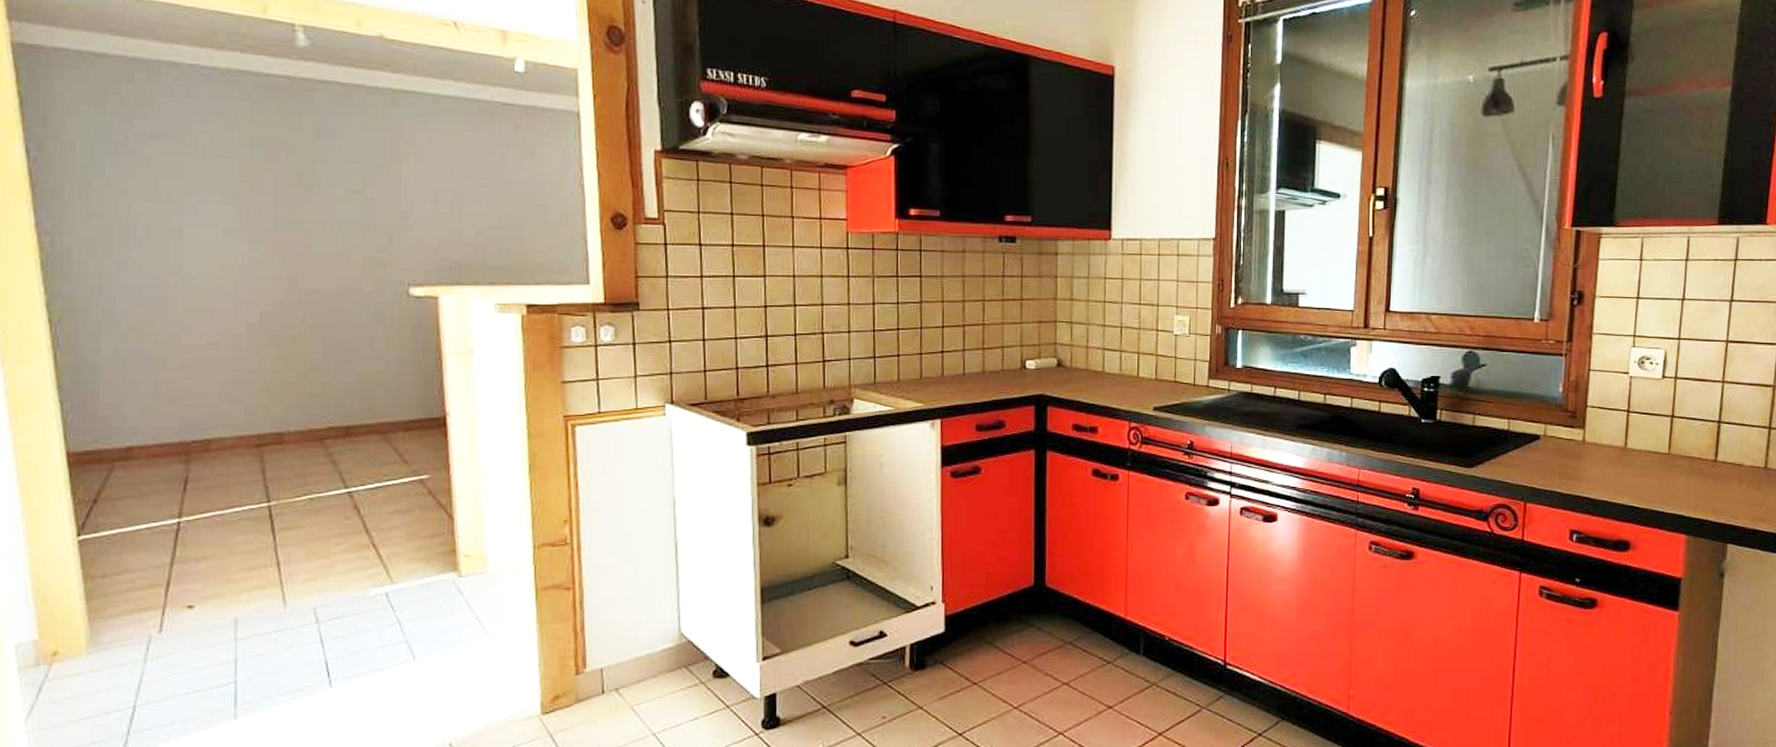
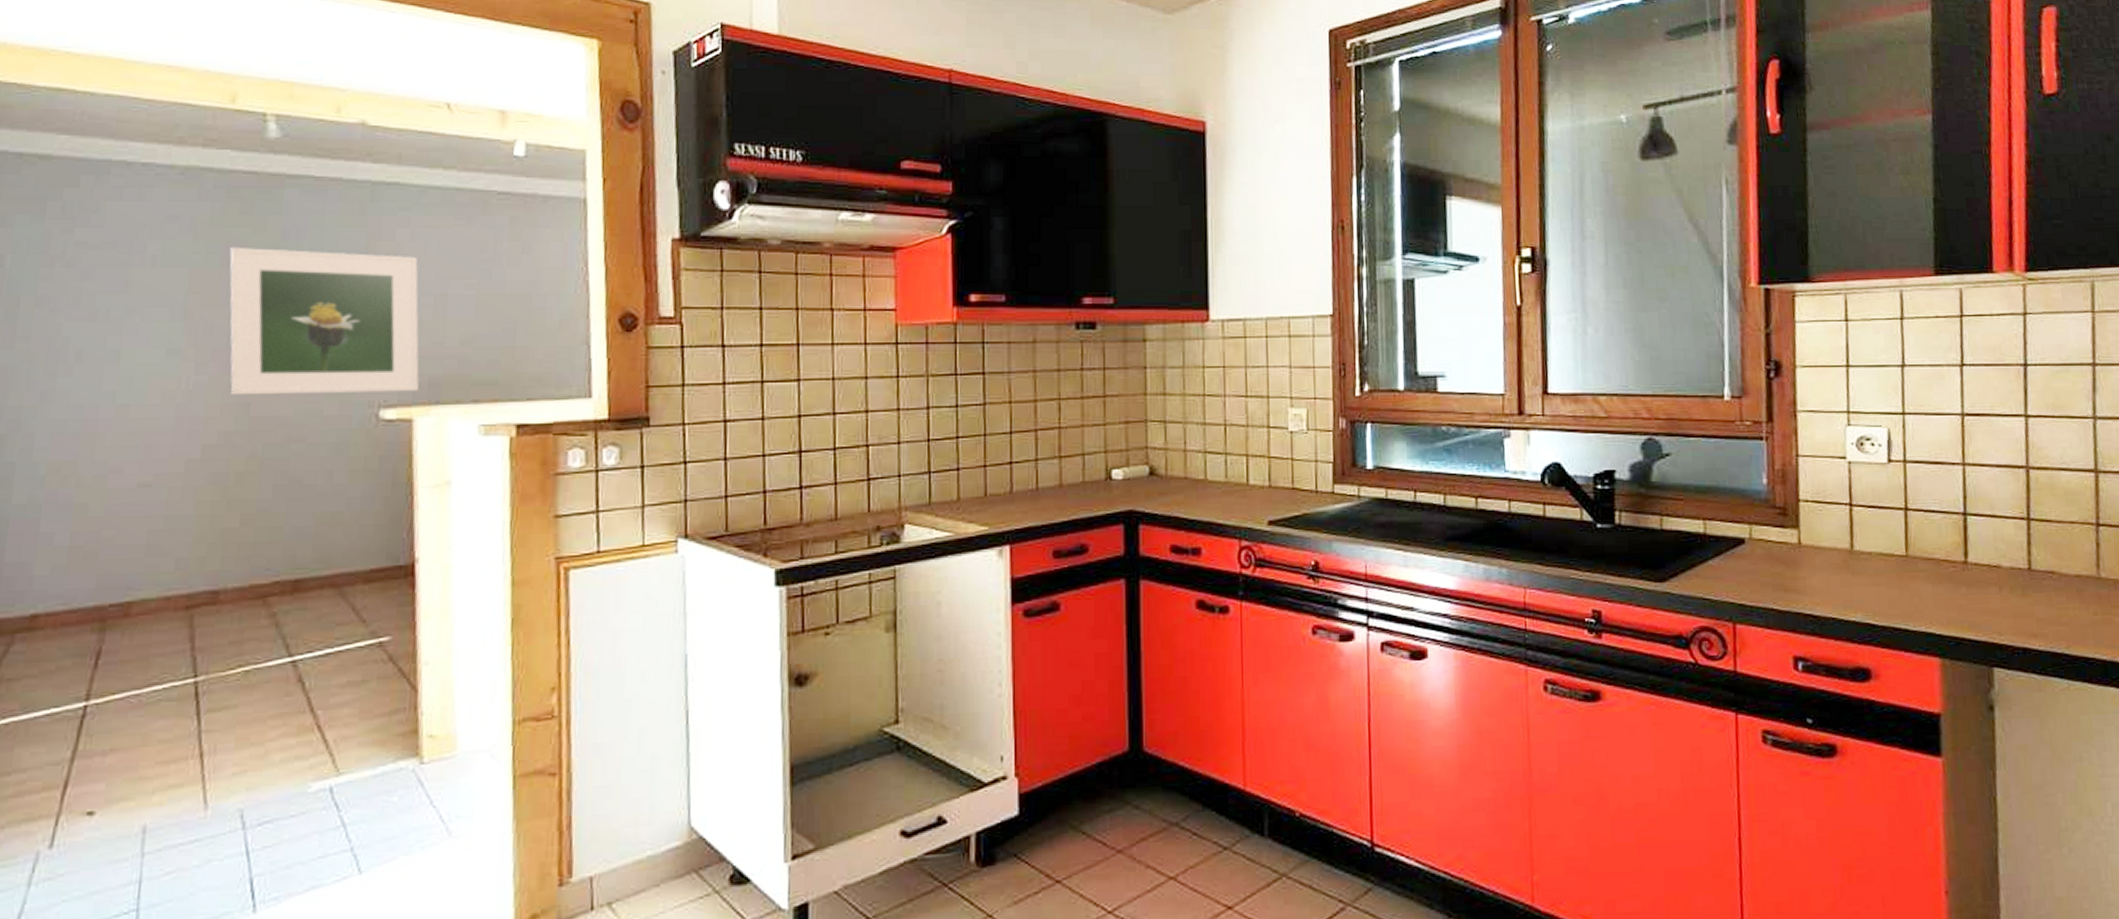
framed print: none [271,143,442,274] -> present [229,248,420,396]

